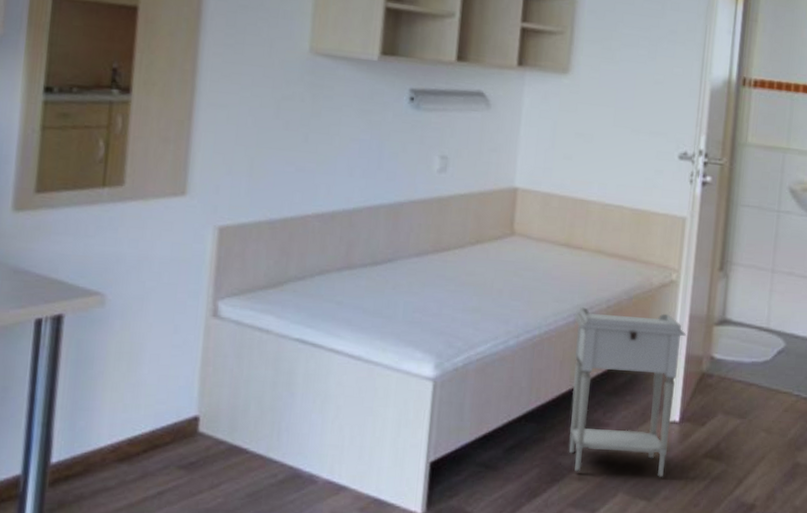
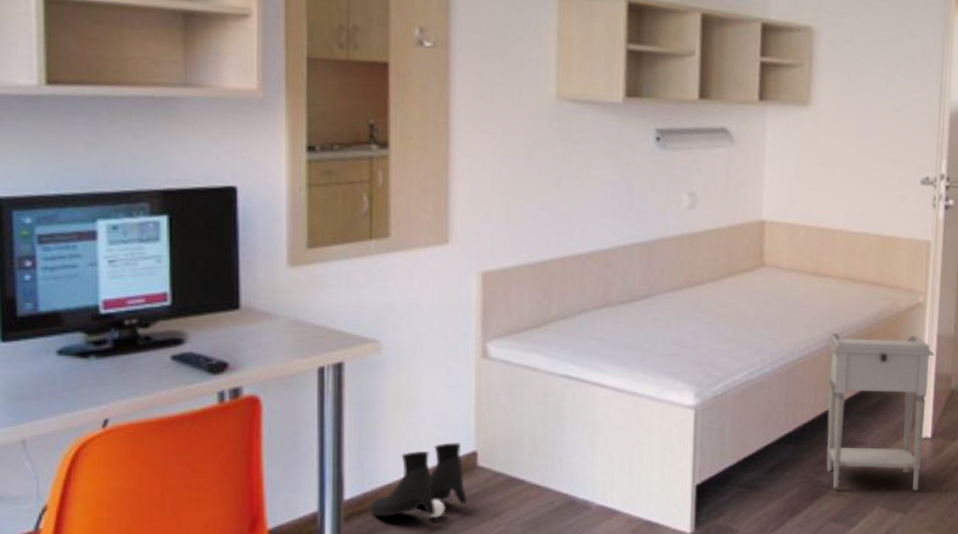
boots: none [78,405,185,486] -> present [370,442,468,518]

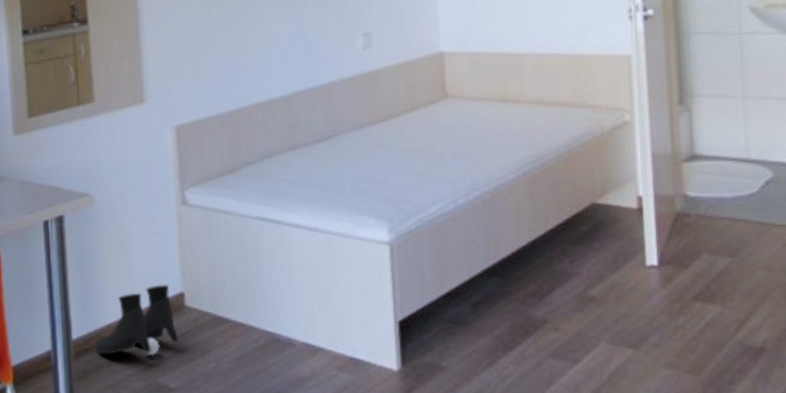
nightstand: present [825,333,935,490] -> none [522,156,651,324]

